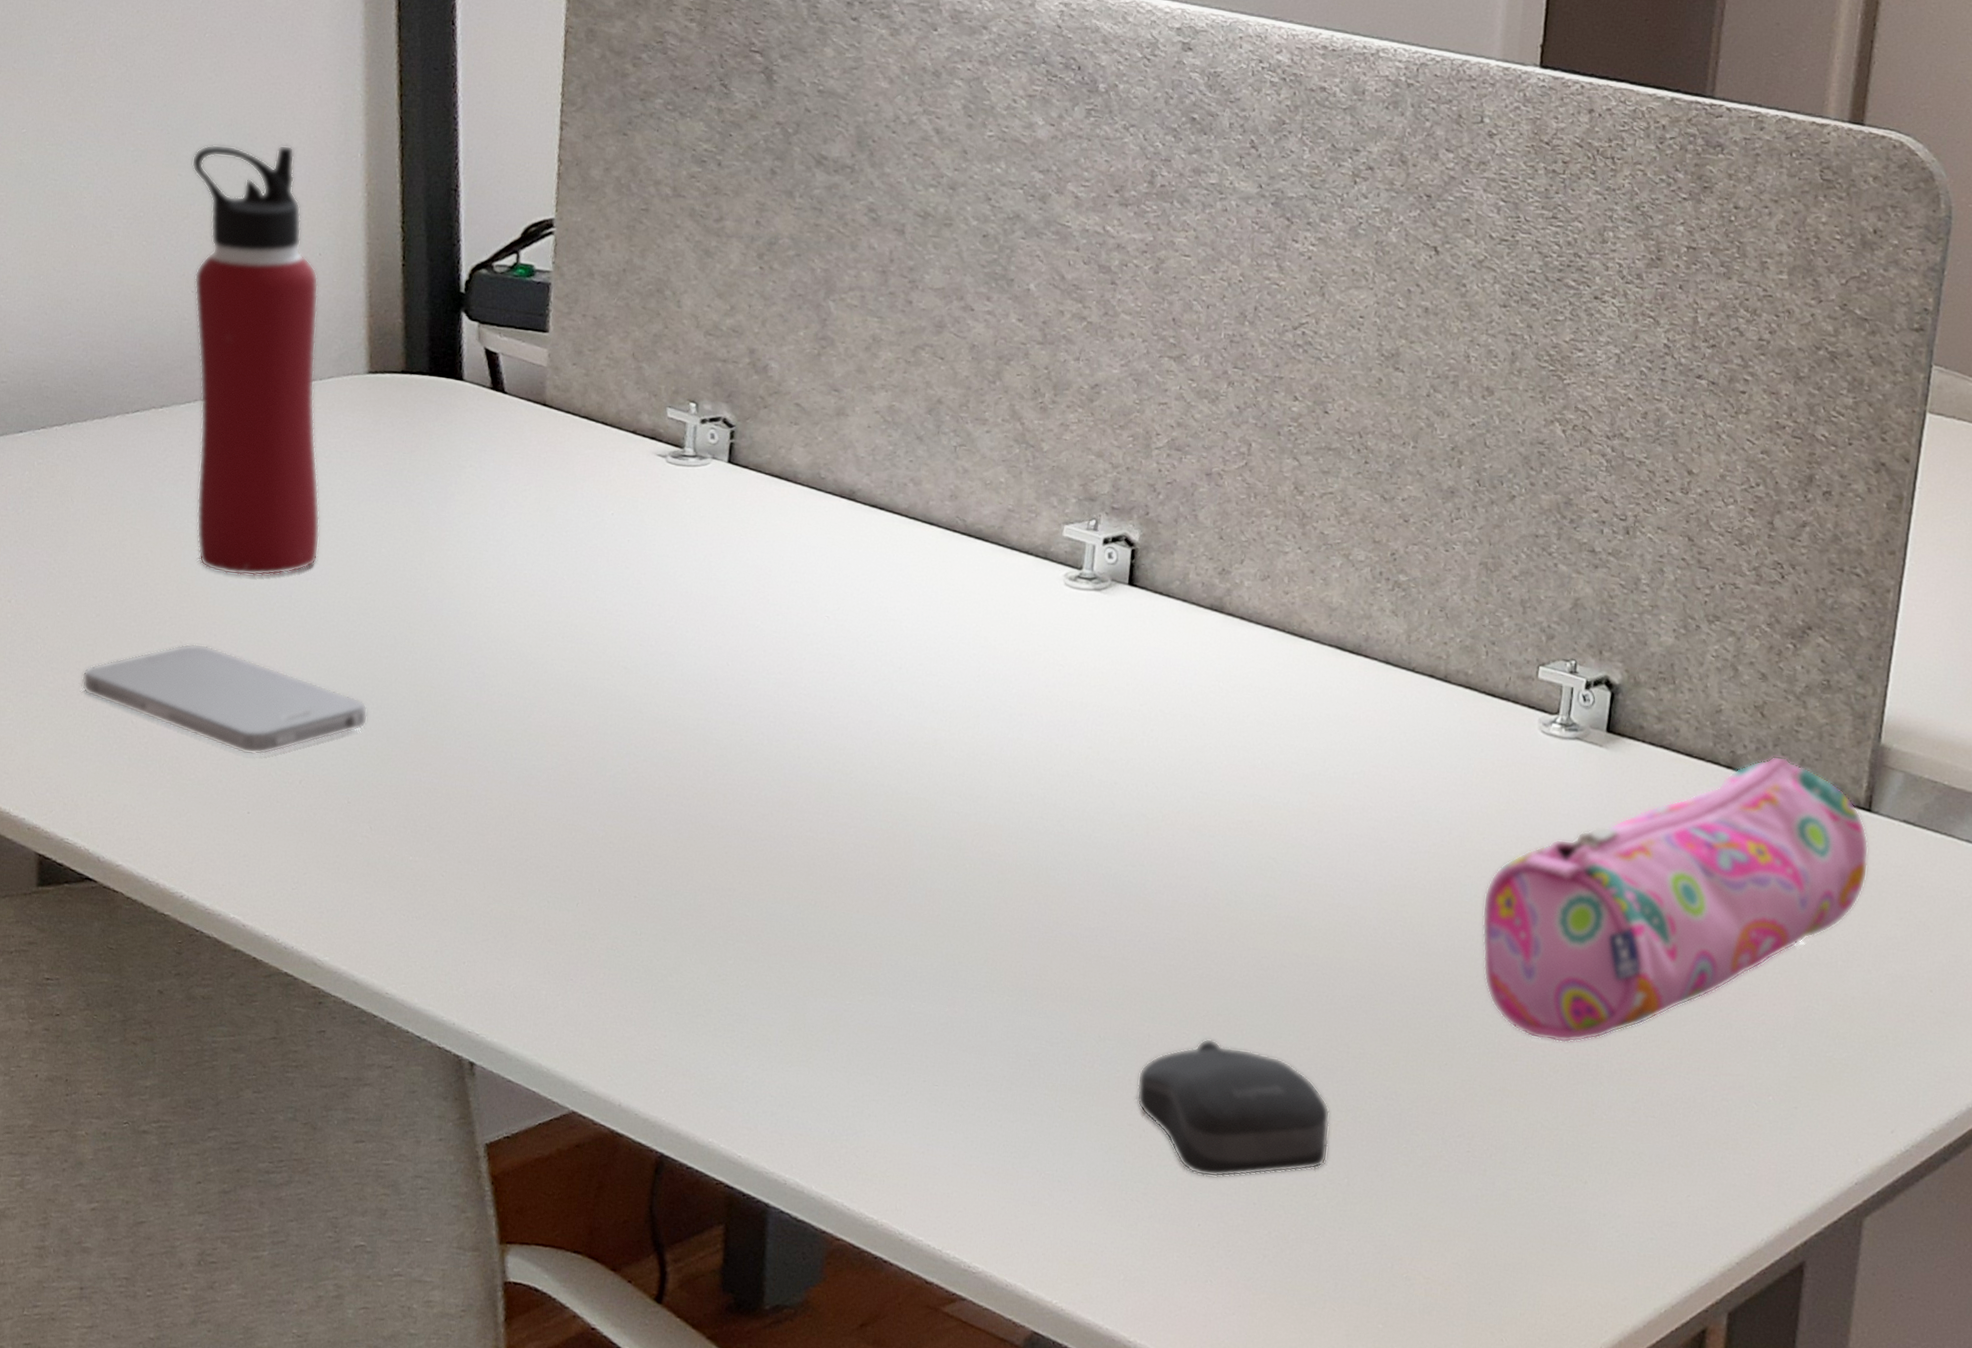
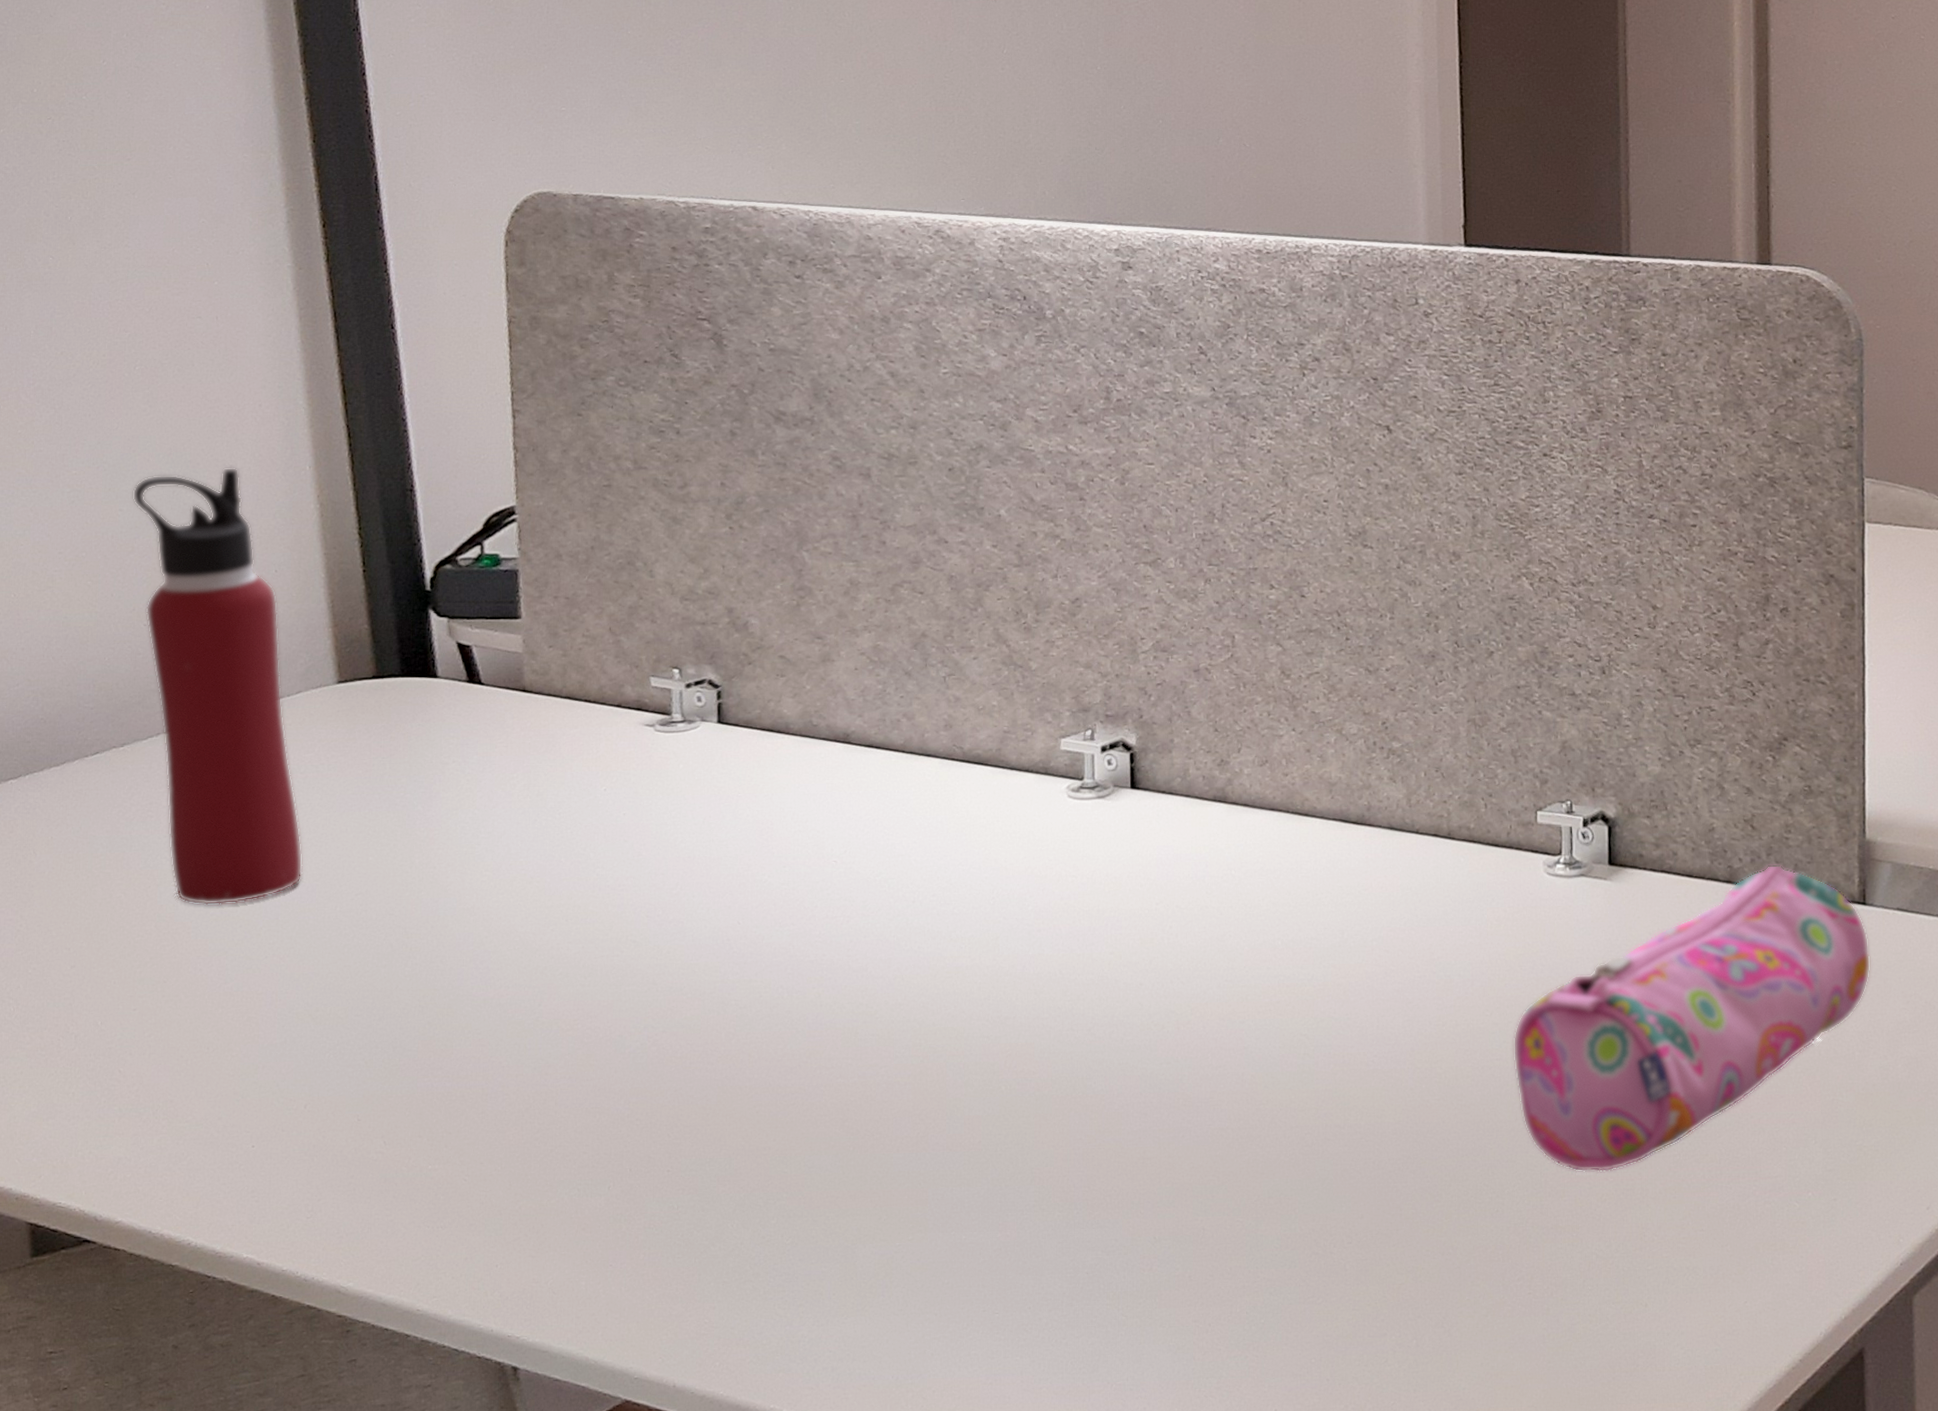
smartphone: present [81,643,368,756] -> none [60,980,371,1087]
computer mouse: present [1136,1038,1331,1178] -> none [1197,1222,1394,1361]

